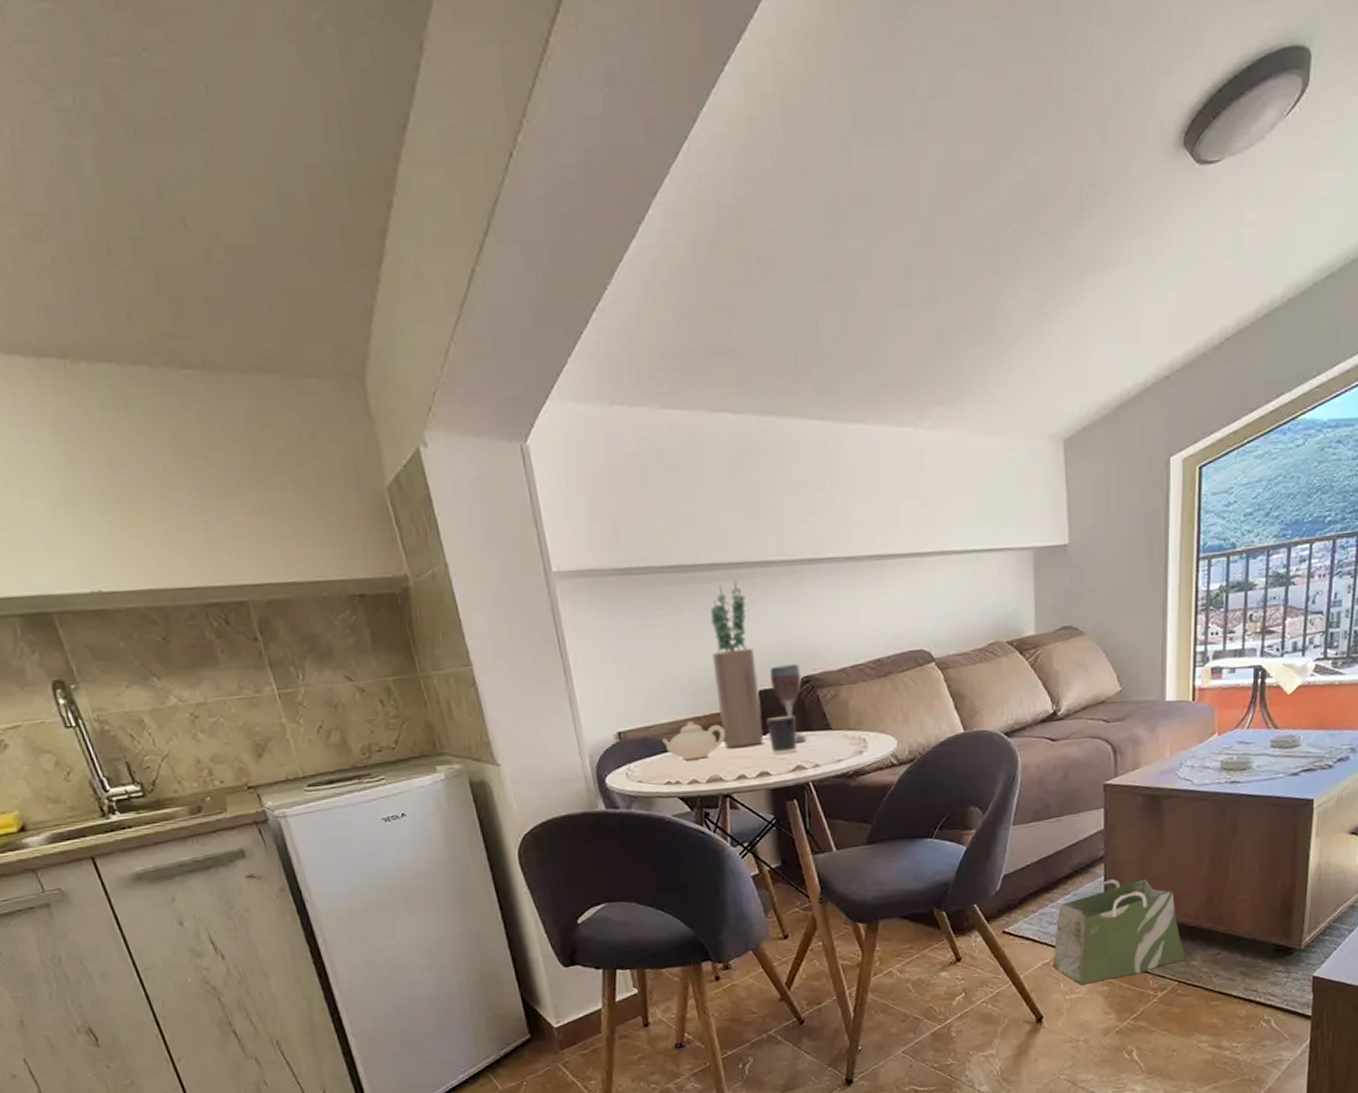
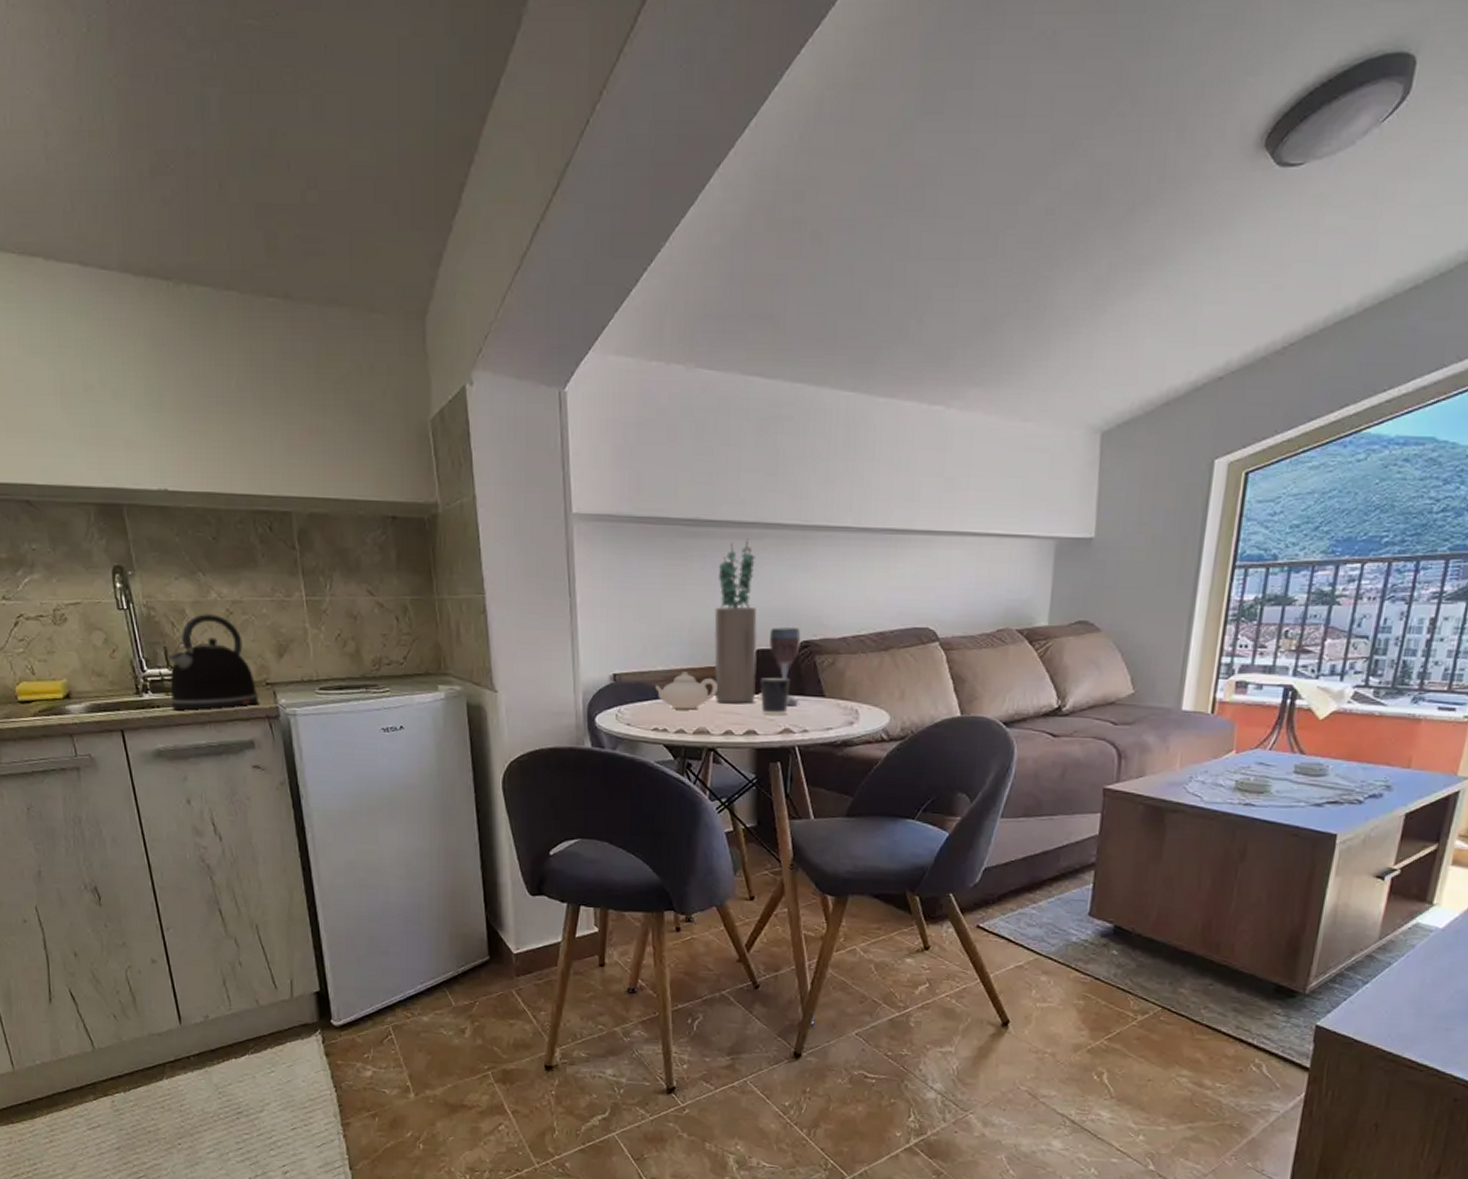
kettle: none [133,720,243,829] -> present [169,614,259,712]
grocery bag: present [1053,878,1186,986] -> none [1026,887,1174,996]

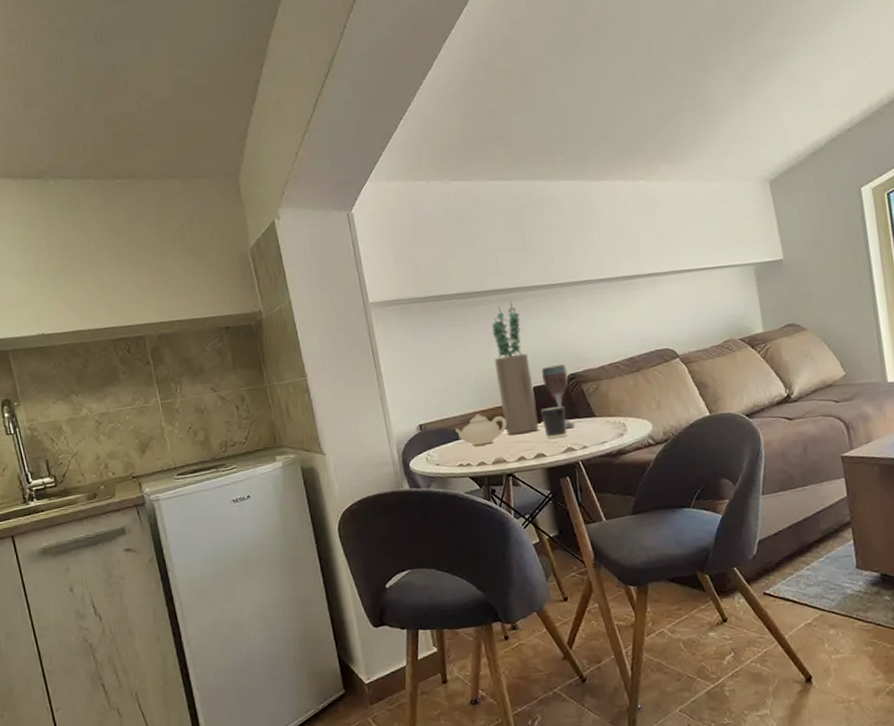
kettle: present [169,614,259,712] -> none [50,426,127,512]

